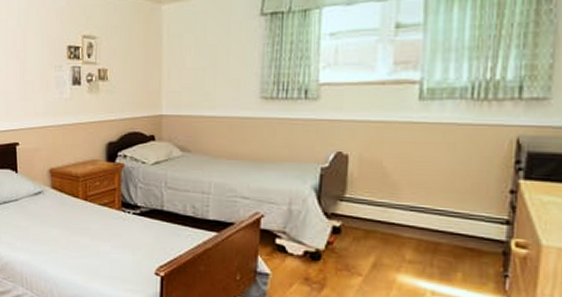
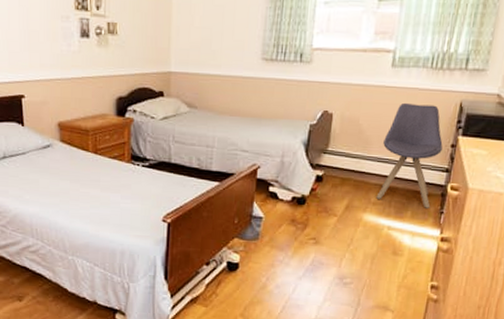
chair: none [412,140,498,270] -> present [376,102,443,209]

